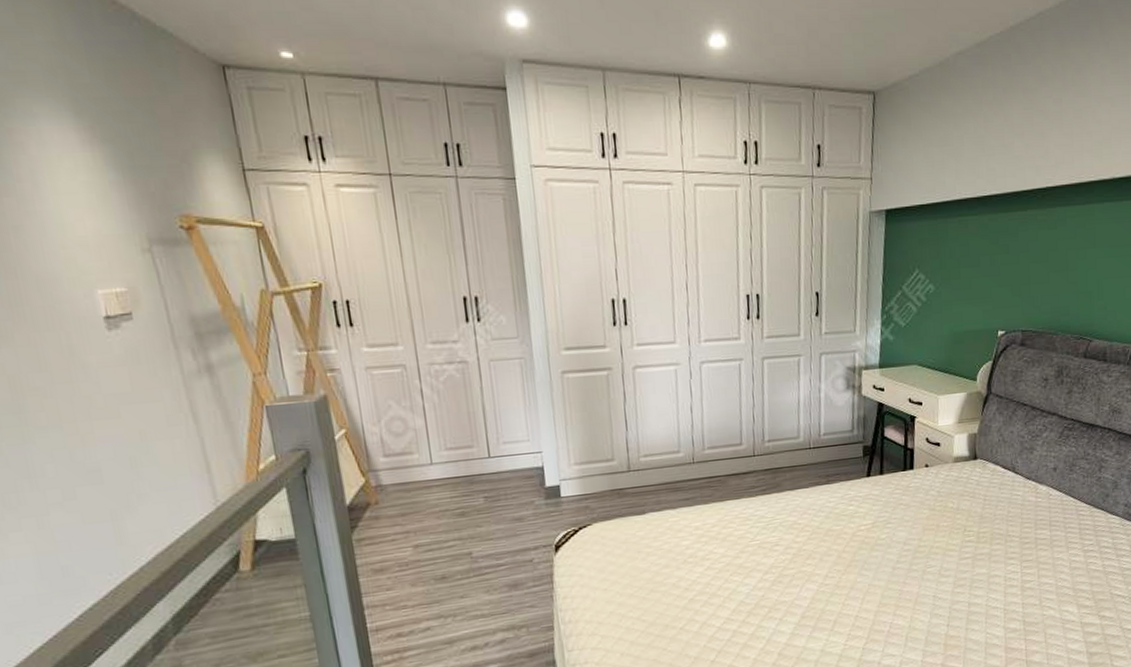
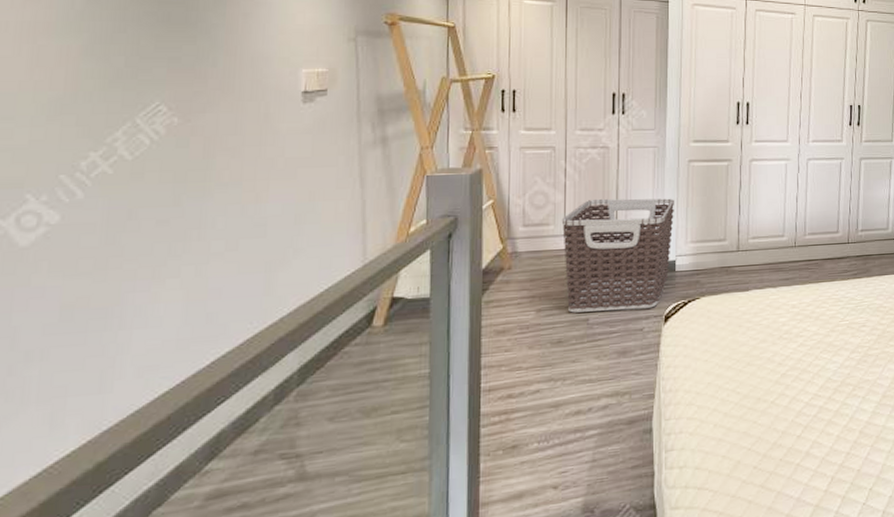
clothes hamper: none [425,416,554,547] -> present [561,198,674,313]

